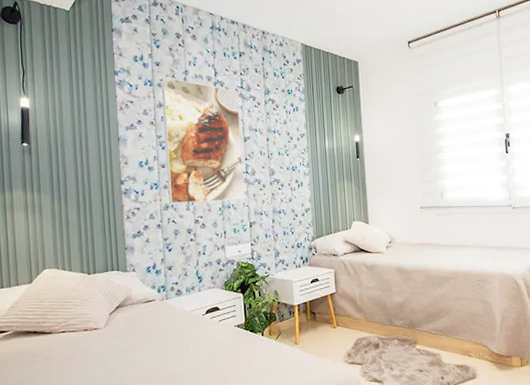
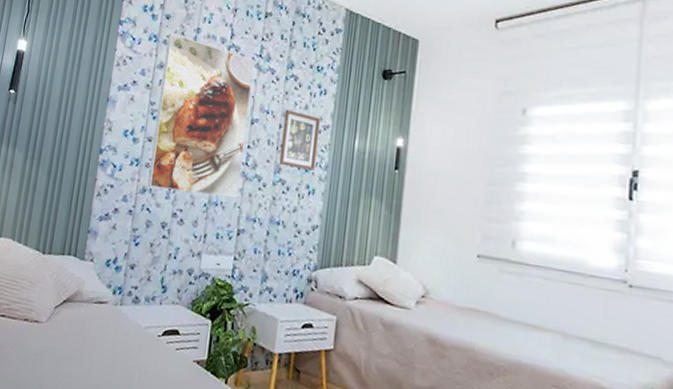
picture frame: none [269,126,300,169] -> present [279,110,321,171]

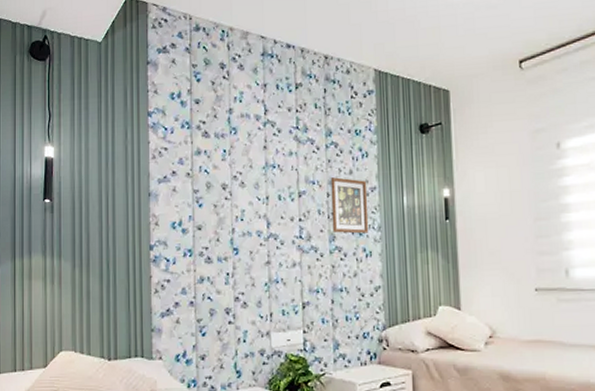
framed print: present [147,33,255,198] -> none [201,117,298,276]

